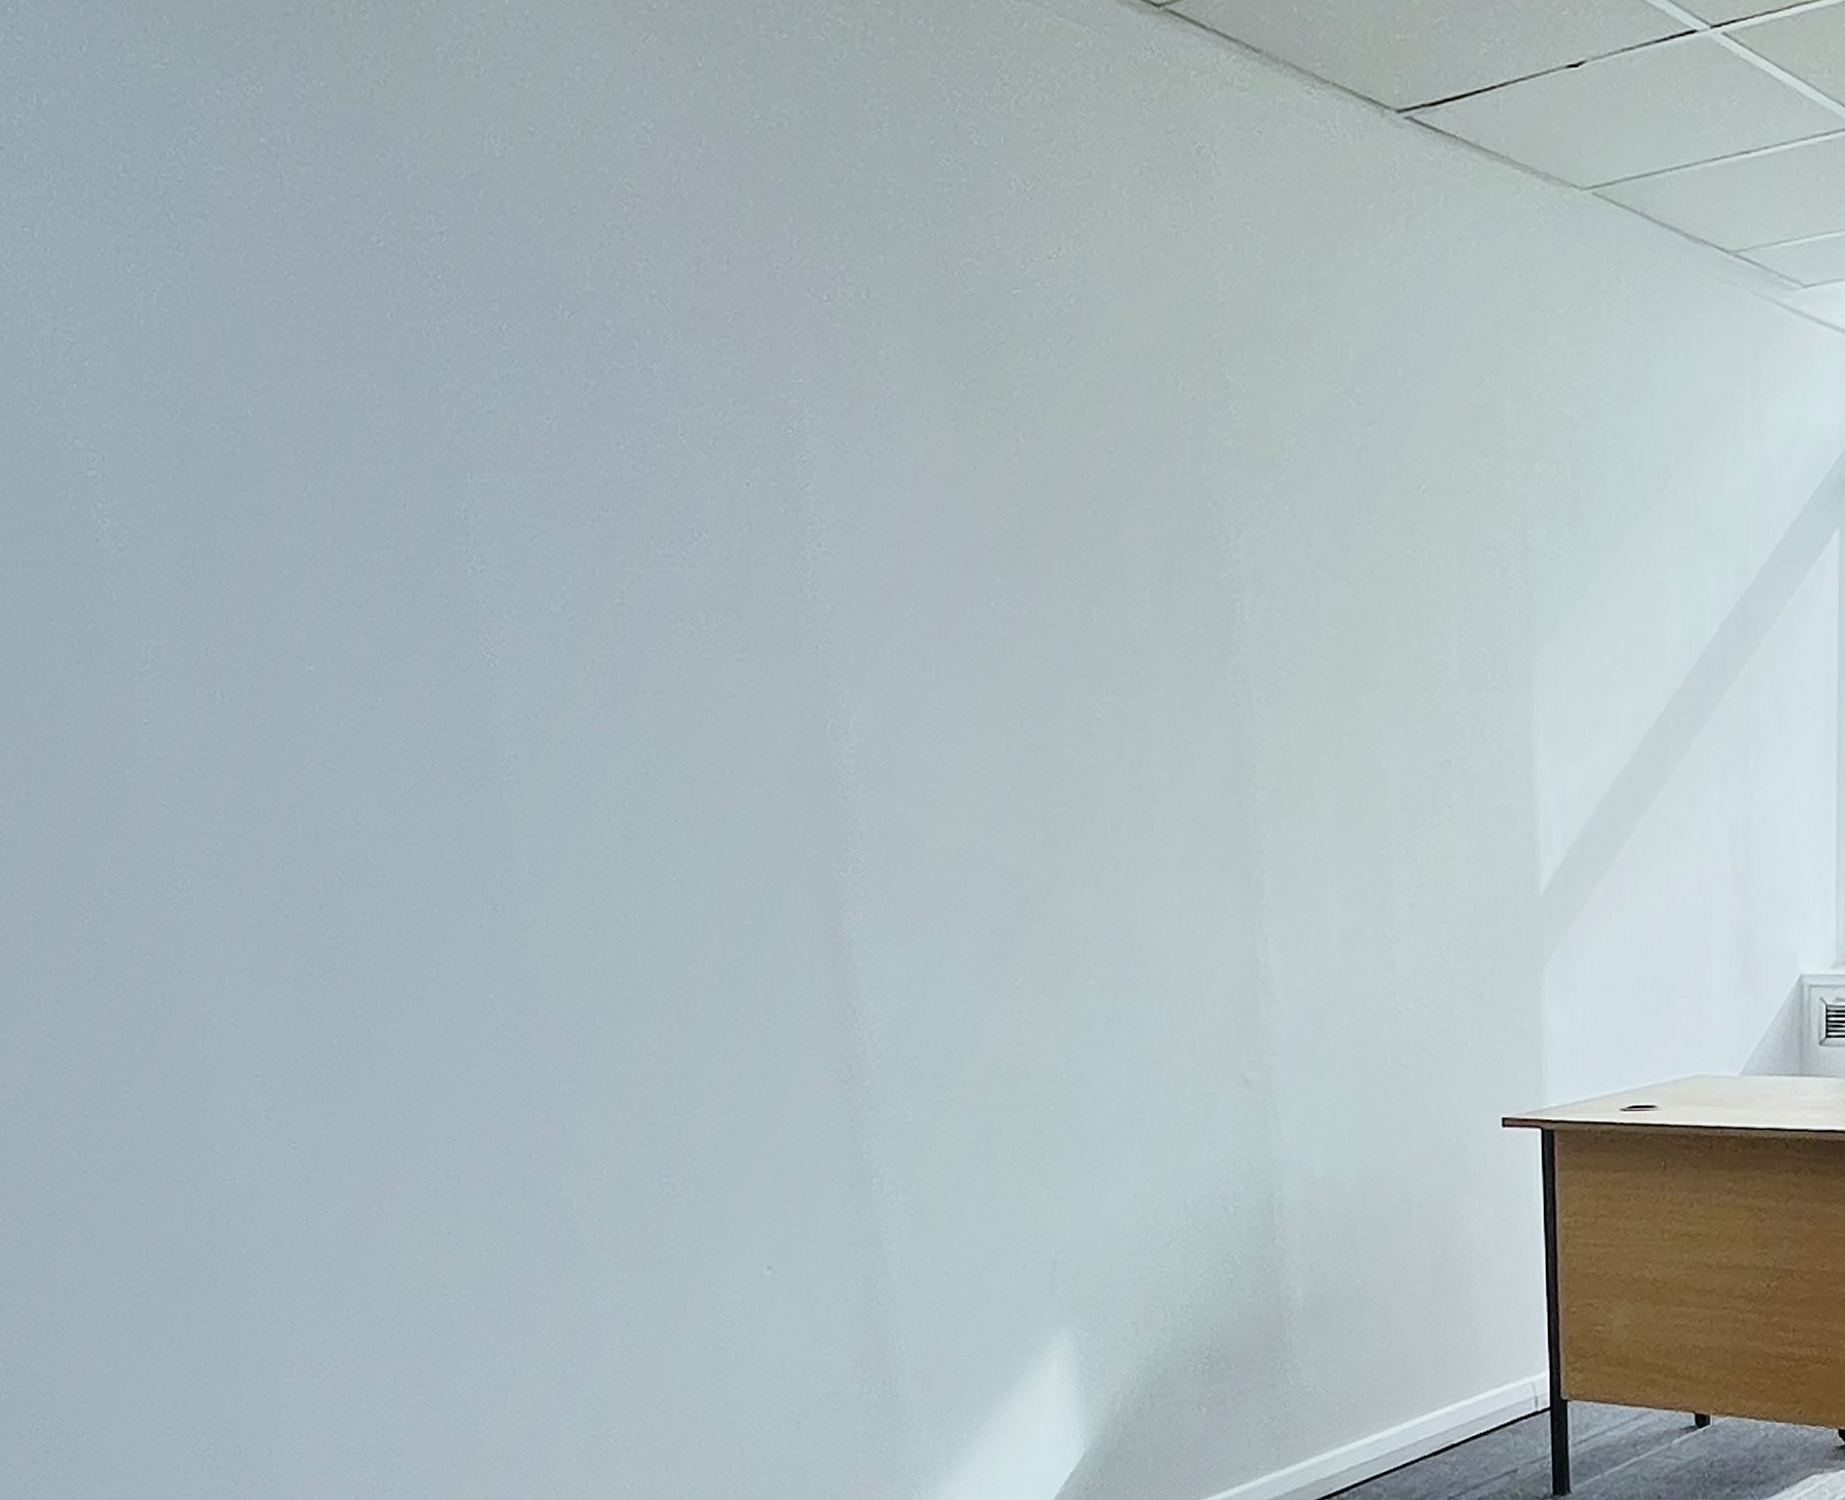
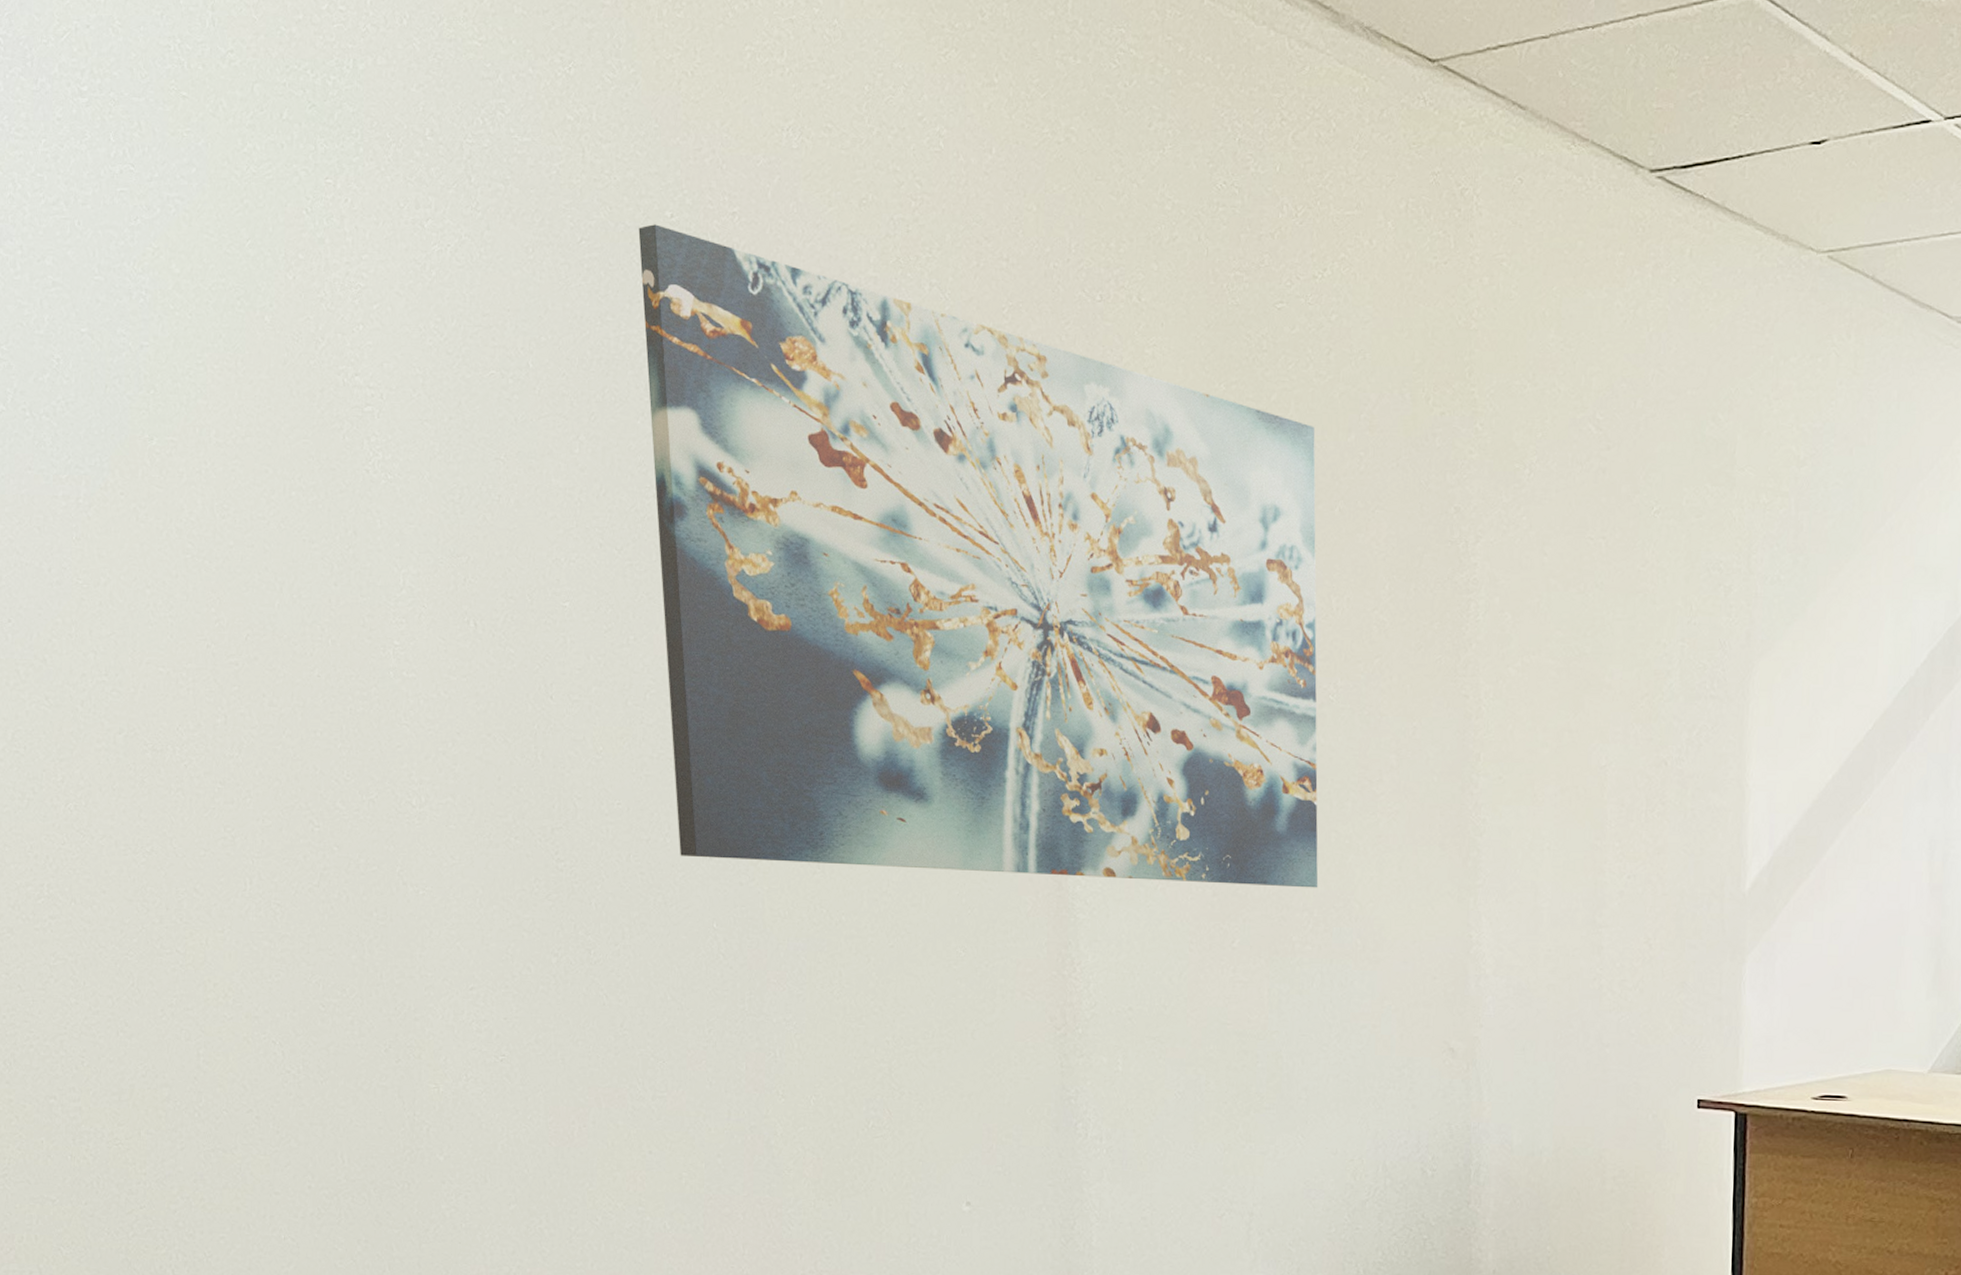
wall art: none [345,251,1098,926] -> present [638,224,1319,888]

